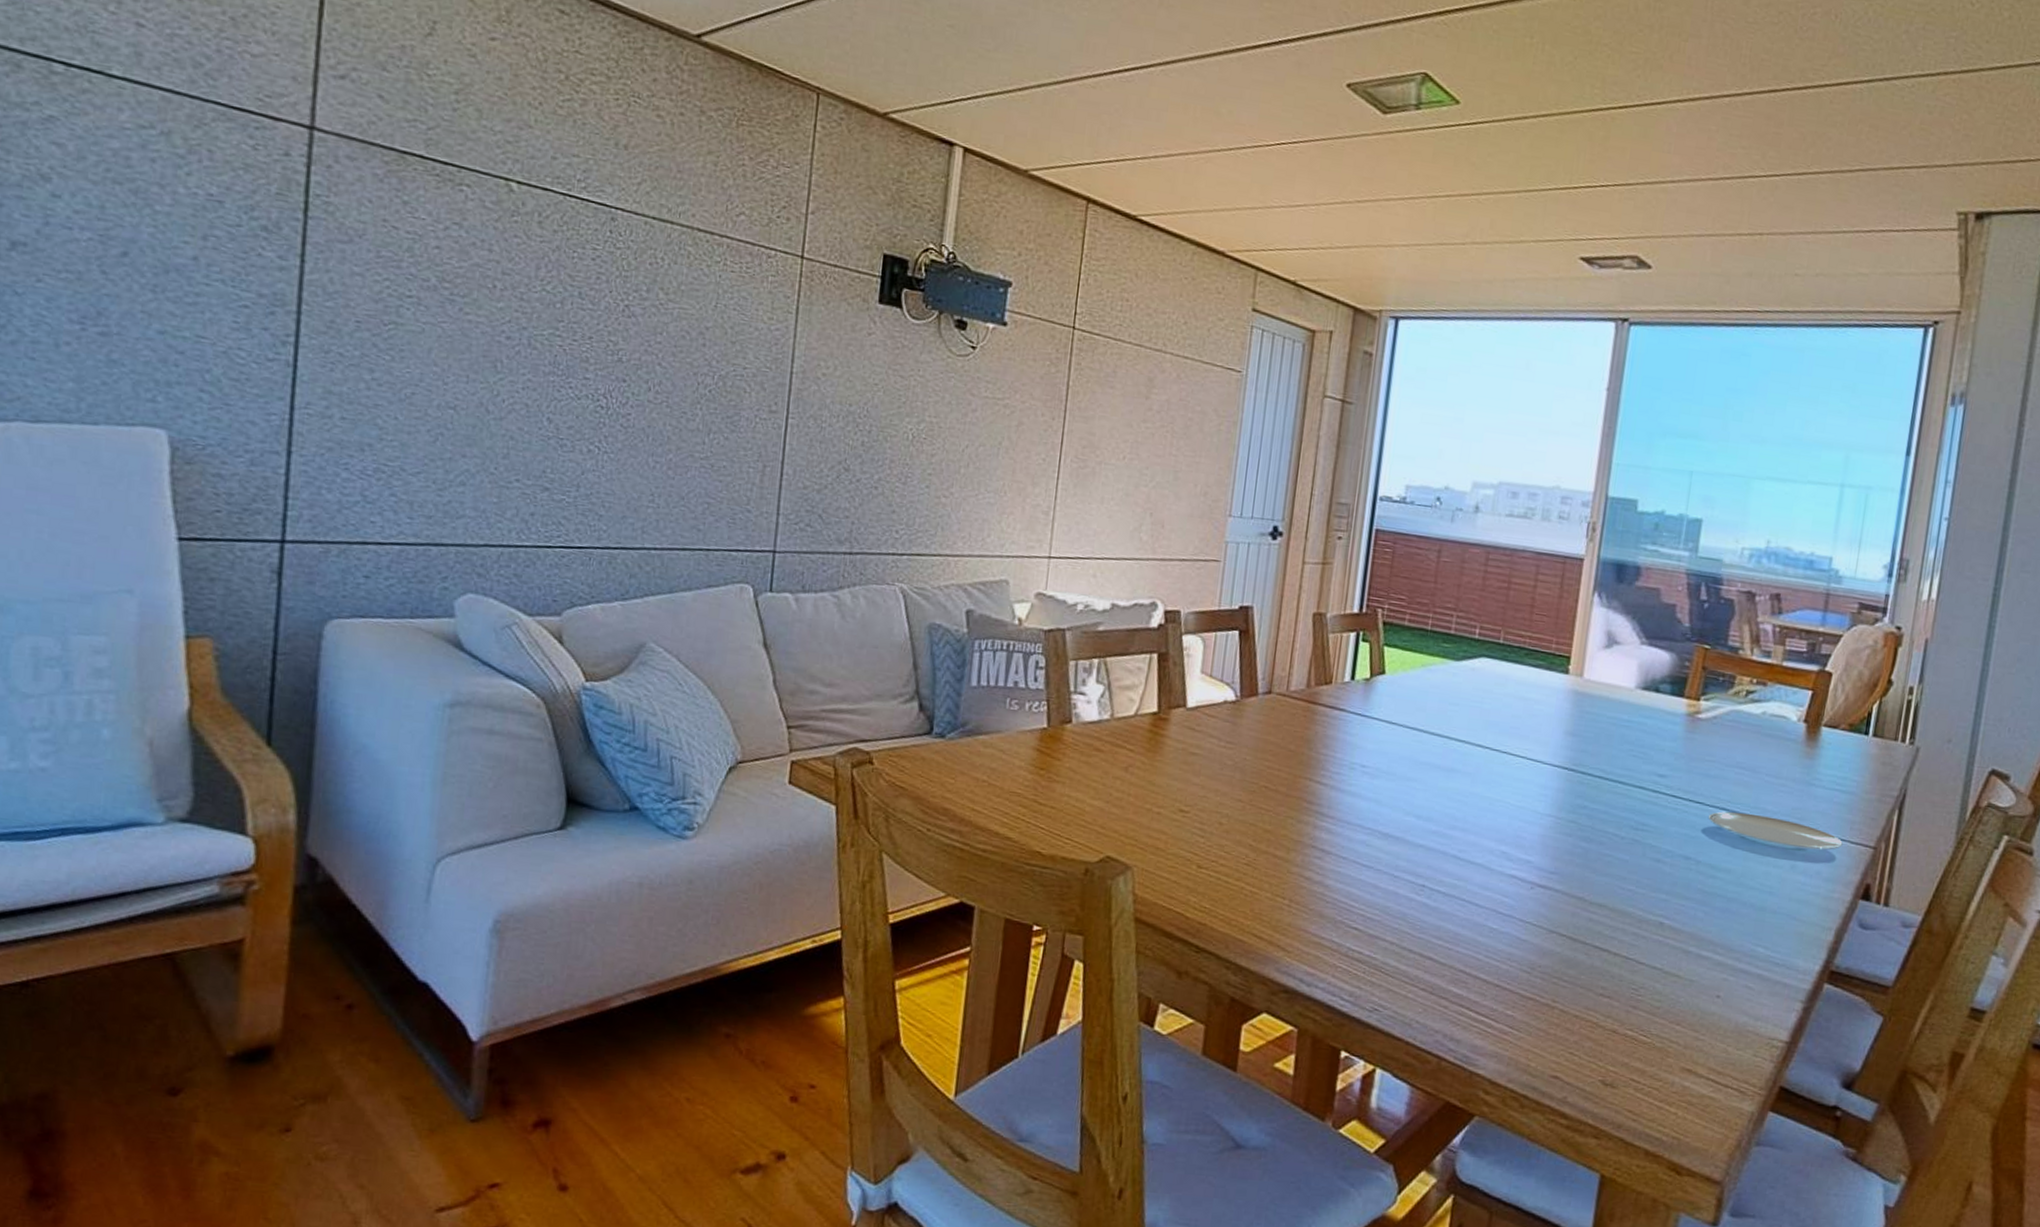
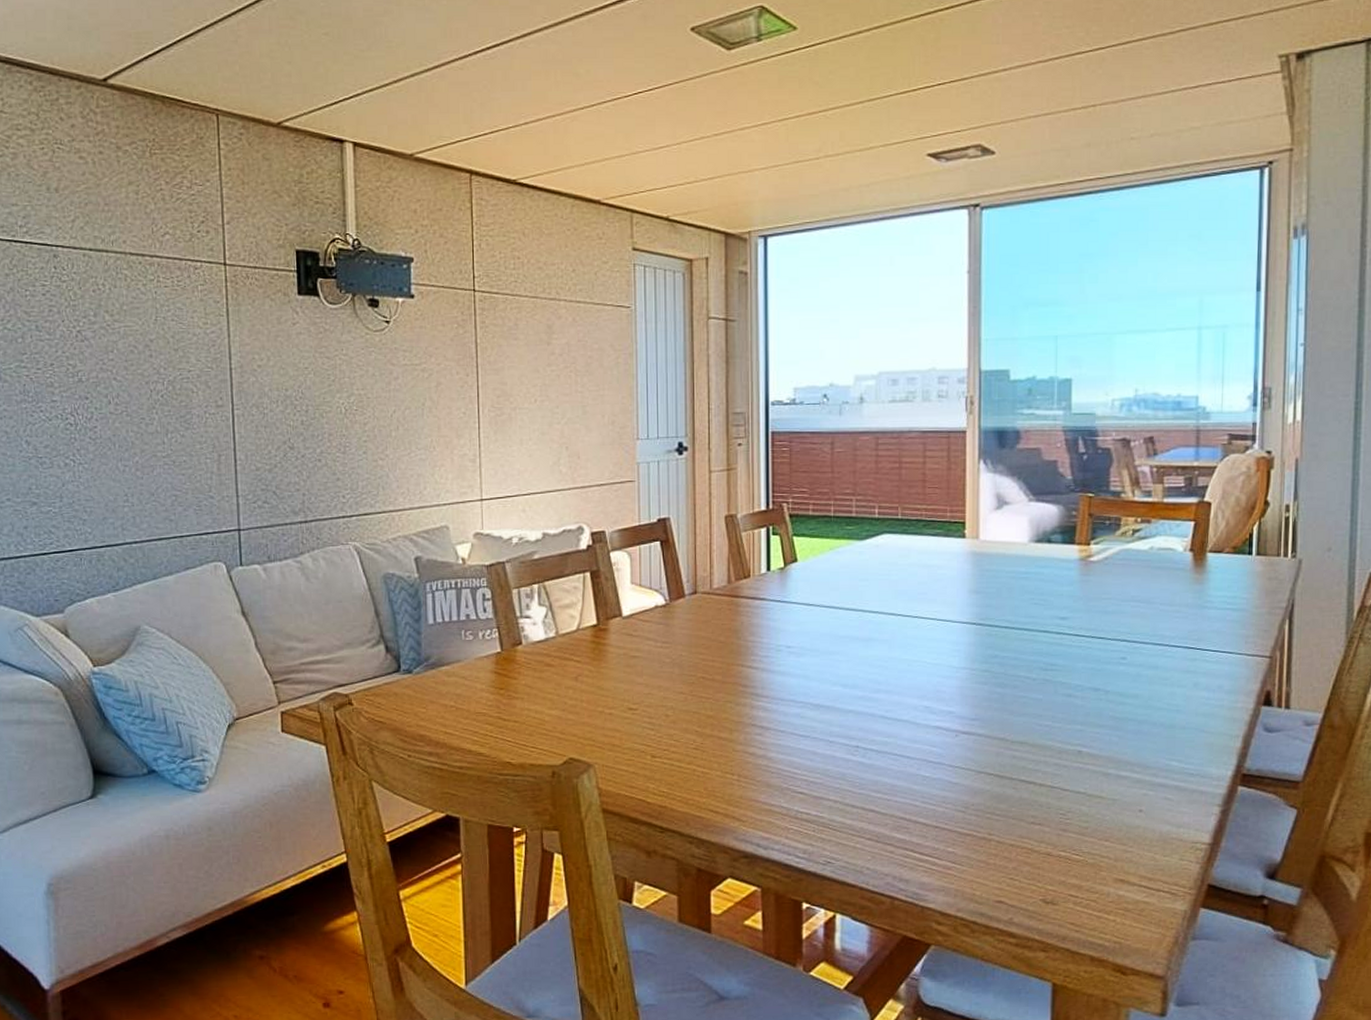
plate: present [1708,811,1843,851] -> none [1111,641,1240,668]

